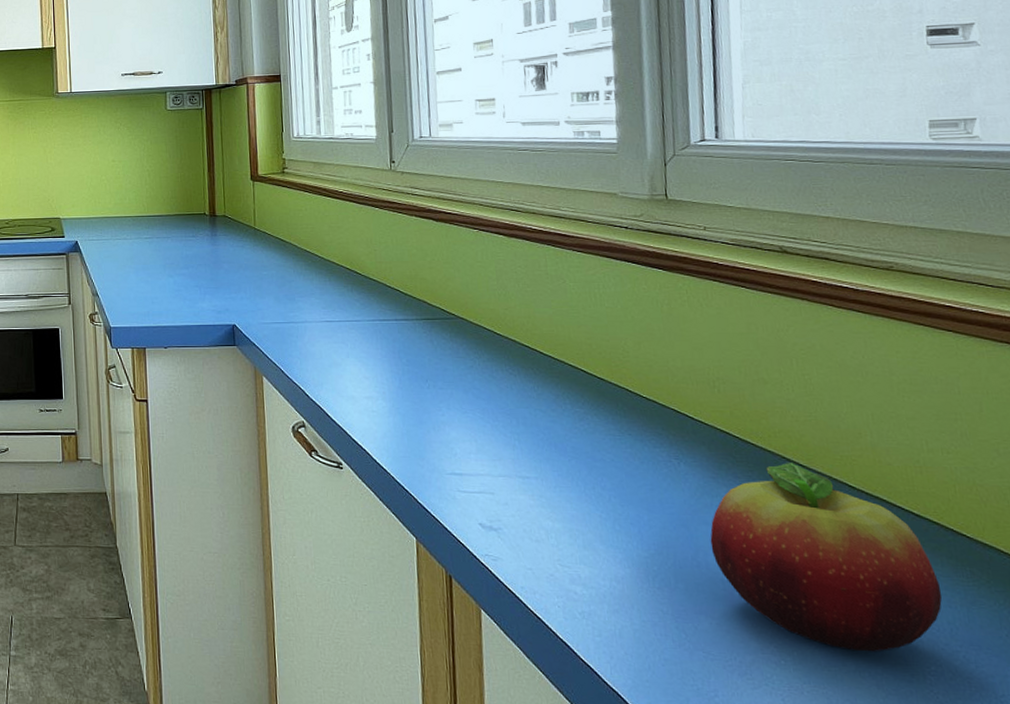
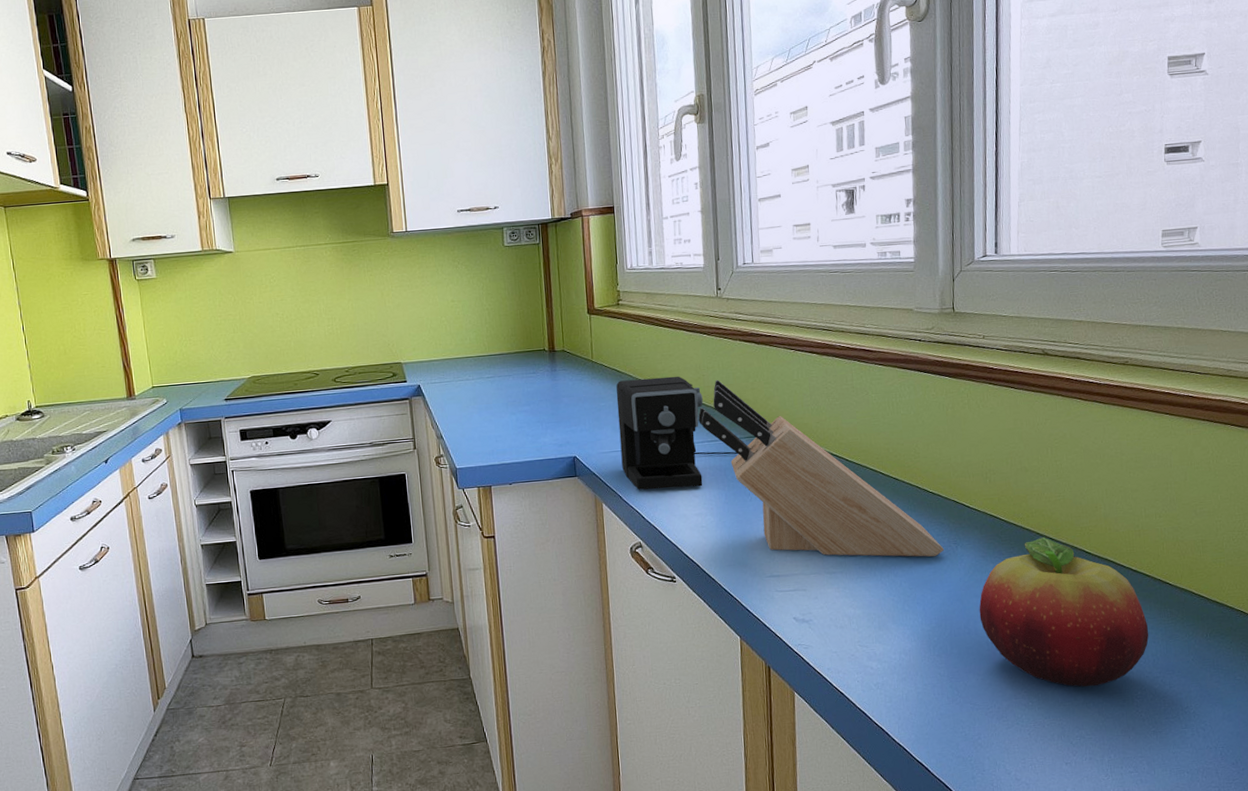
coffee maker: none [279,249,414,368] -> present [616,376,738,491]
knife block: none [369,255,663,472] -> present [698,379,944,557]

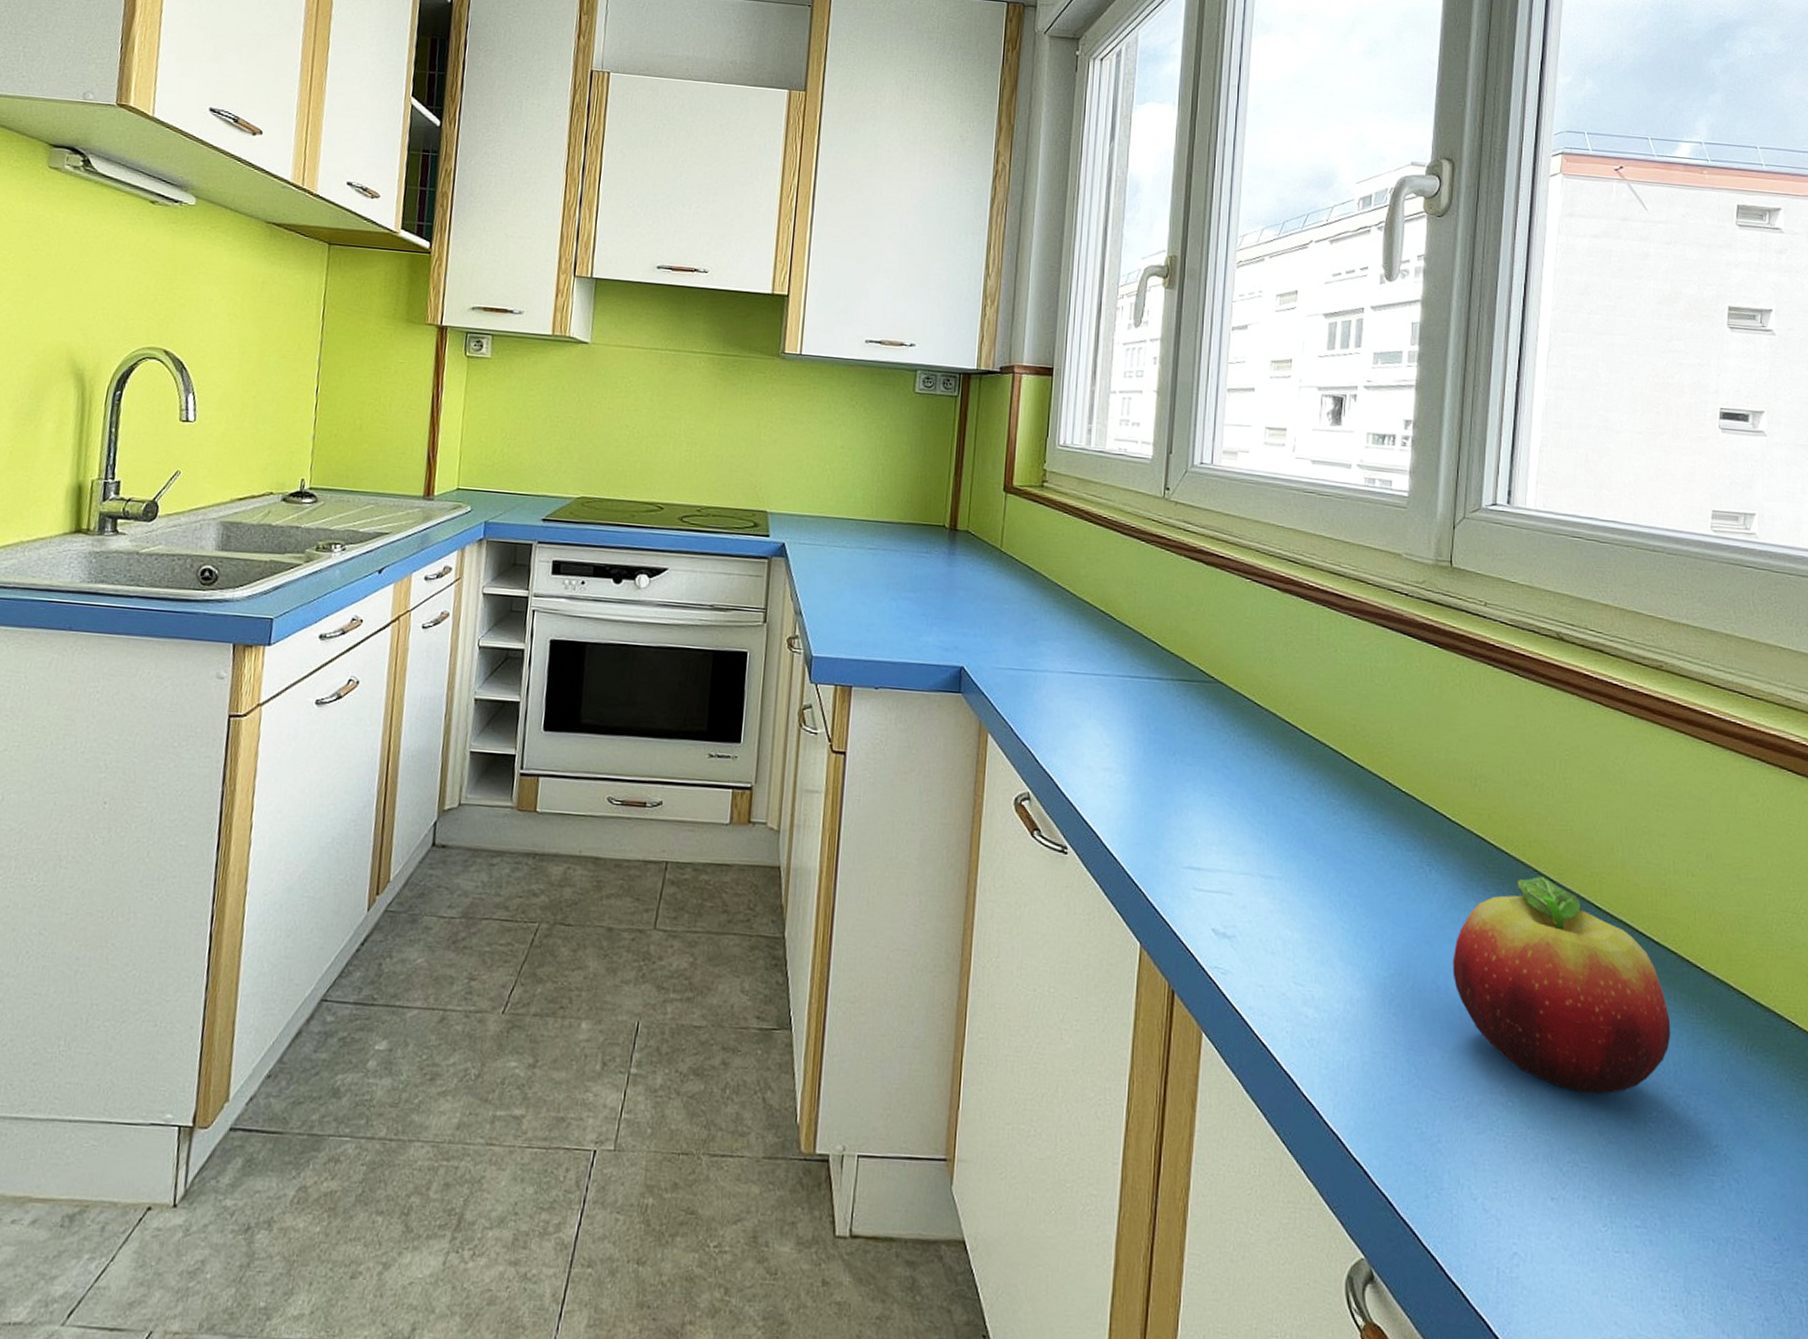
coffee maker: present [616,376,738,491] -> none [1019,581,1166,734]
knife block: present [698,379,944,557] -> none [1122,600,1414,879]

